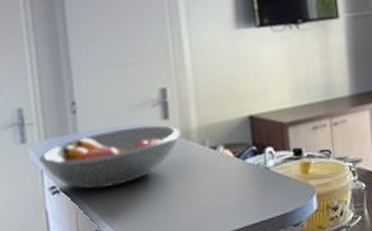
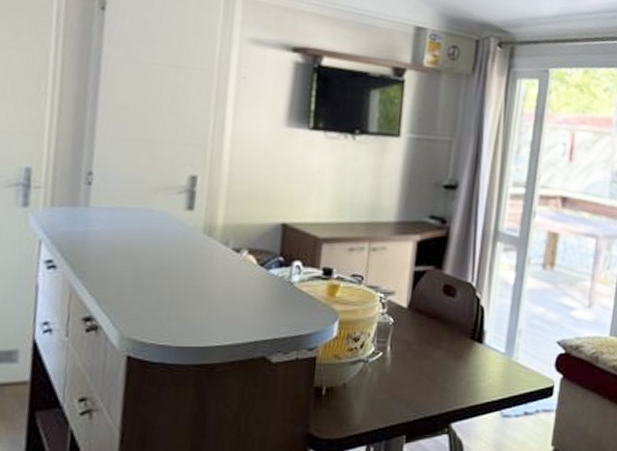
fruit bowl: present [39,125,181,189] -> none [39,210,205,273]

